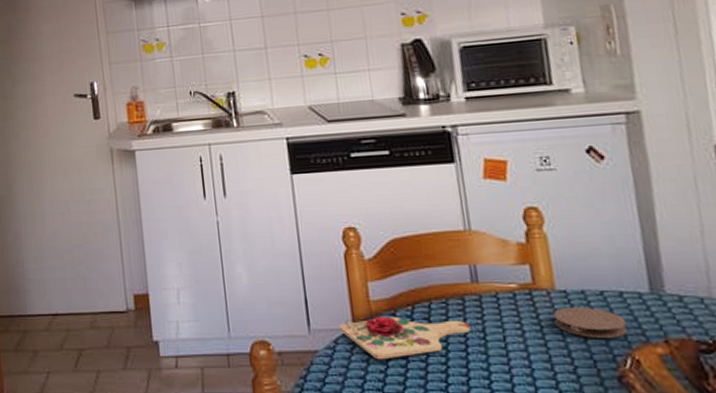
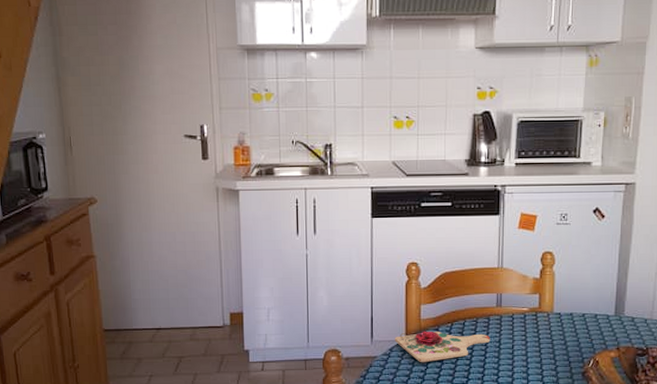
coaster: present [552,306,627,338] -> none [548,324,595,346]

